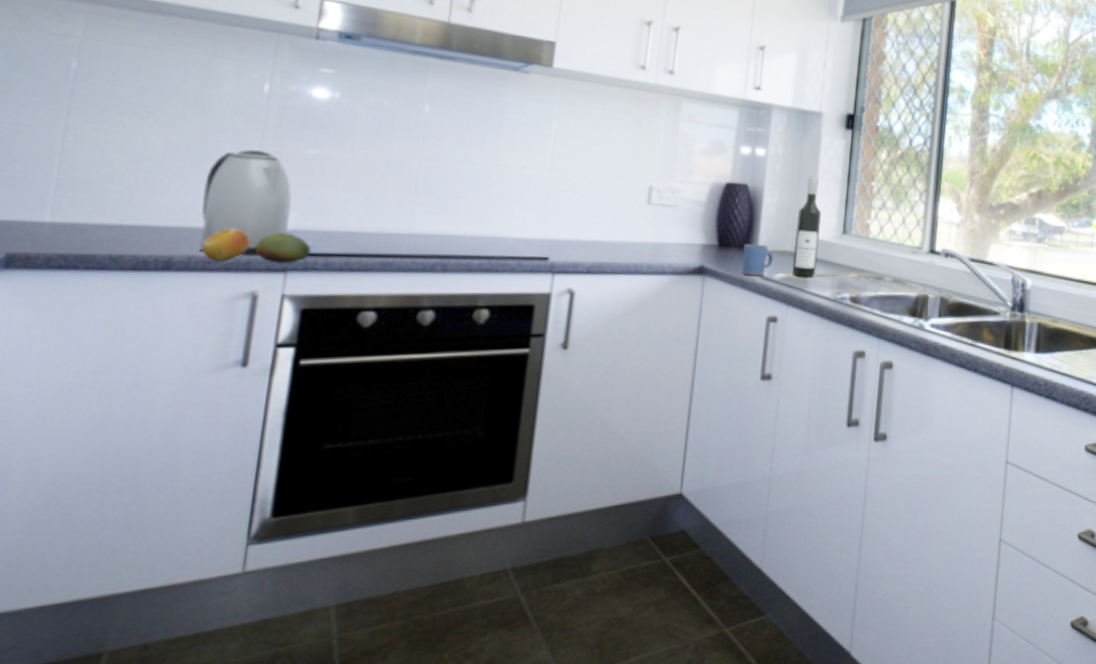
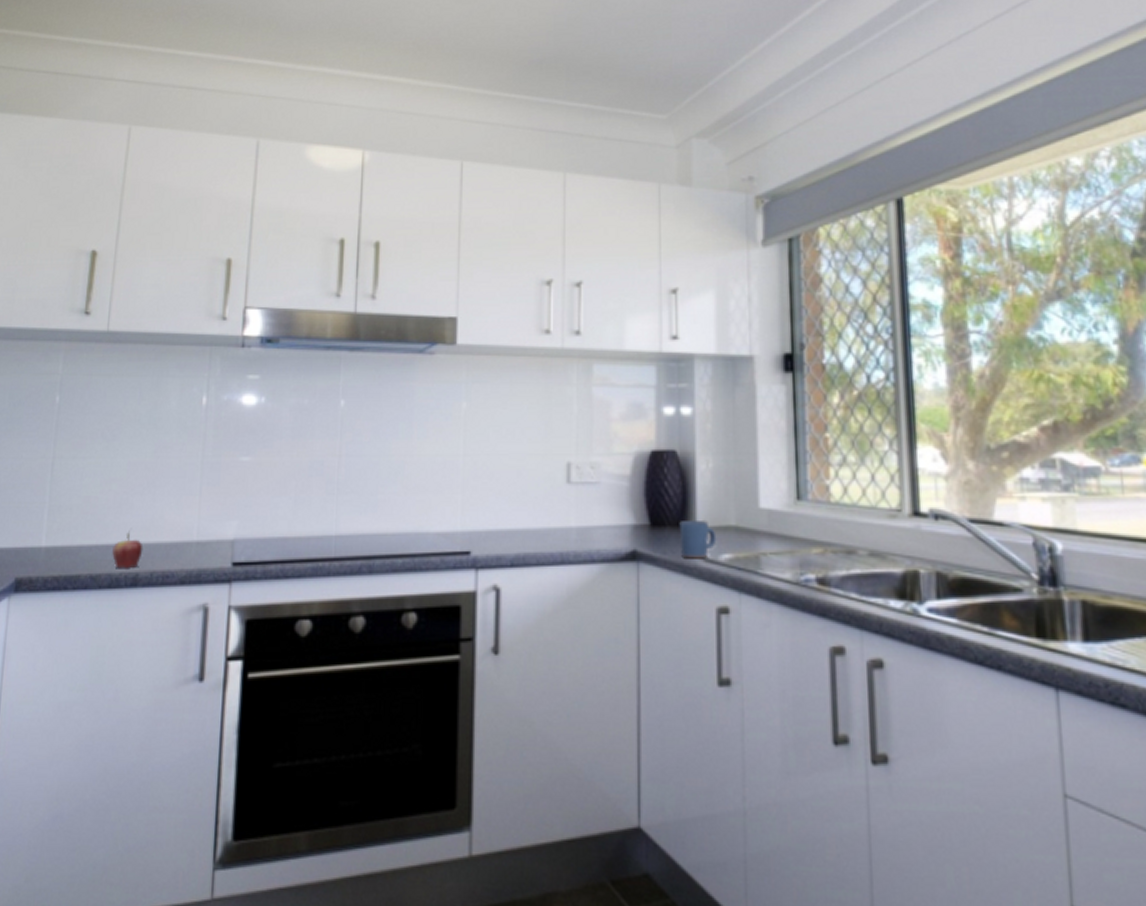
fruit: none [139,213,181,253] -> present [112,531,144,569]
kettle: present [200,149,292,258] -> none [158,463,232,570]
fruit: present [201,227,251,263] -> none [160,541,200,576]
fruit: present [253,232,312,264] -> none [202,543,251,574]
bottle: present [791,175,821,277] -> none [738,432,769,556]

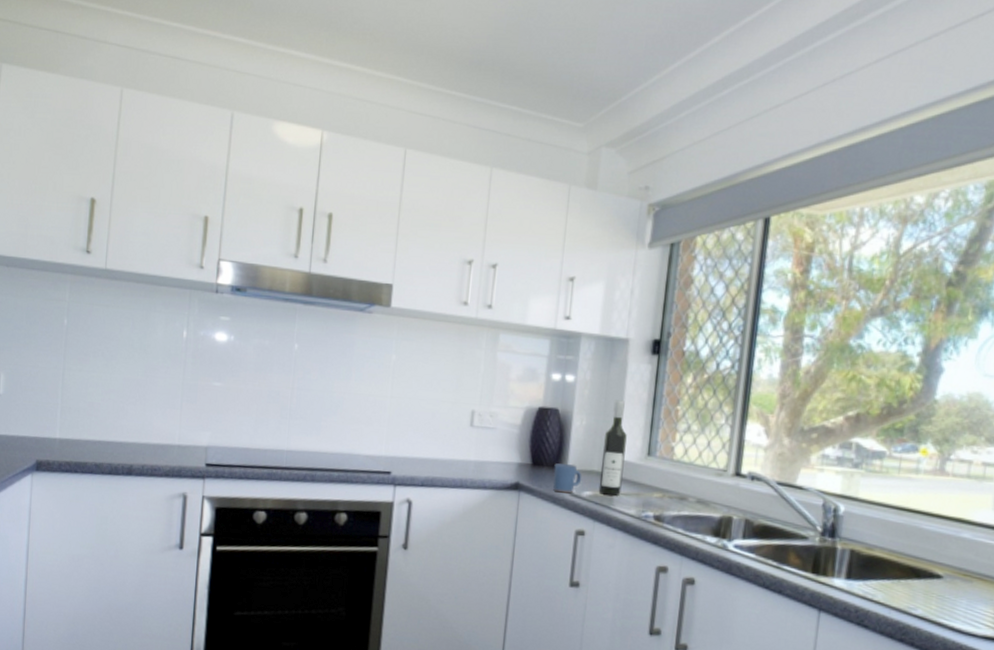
fruit: present [112,531,144,569] -> none [112,432,136,462]
bottle: none [738,432,769,556] -> present [598,400,627,496]

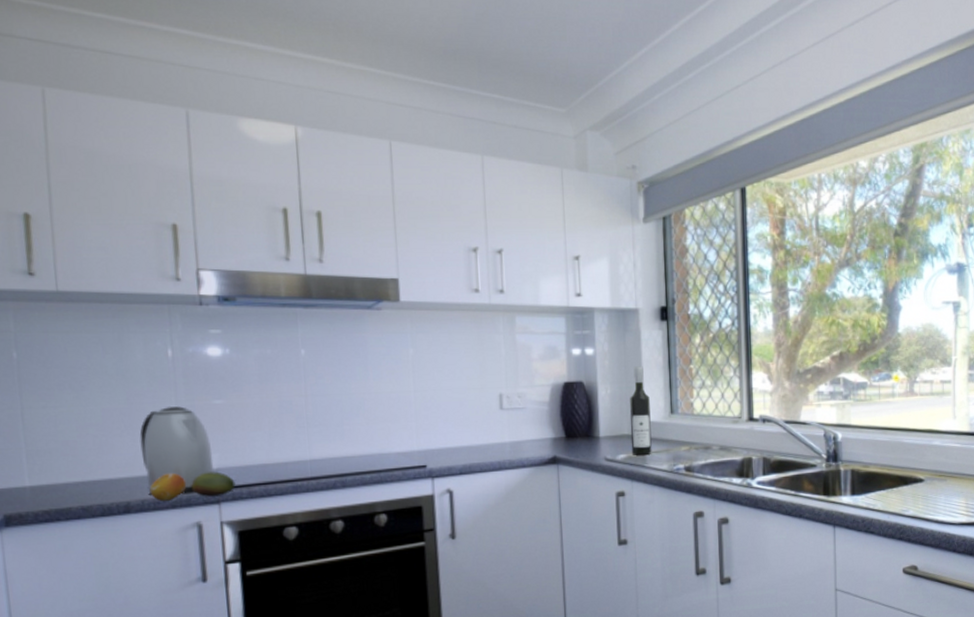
kettle: none [148,383,206,467] -> present [139,406,214,496]
fruit: none [150,443,180,470] -> present [149,472,187,502]
fruit: none [182,448,220,472] -> present [190,471,236,497]
mug: present [553,463,582,493] -> none [587,431,615,460]

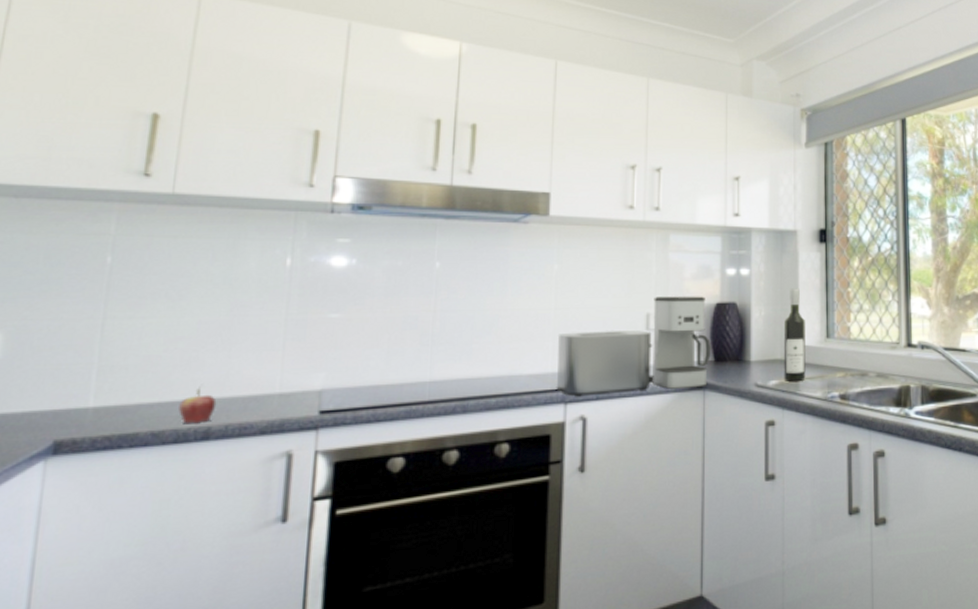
fruit: none [100,467,131,500] -> present [178,387,217,424]
kettle: present [139,406,214,496] -> none [235,320,319,421]
fruit: present [149,472,187,502] -> none [237,393,283,428]
fruit: present [190,471,236,497] -> none [286,393,340,422]
toaster: none [419,410,511,473] -> present [556,330,654,398]
coffee maker: none [505,376,562,465] -> present [652,296,711,390]

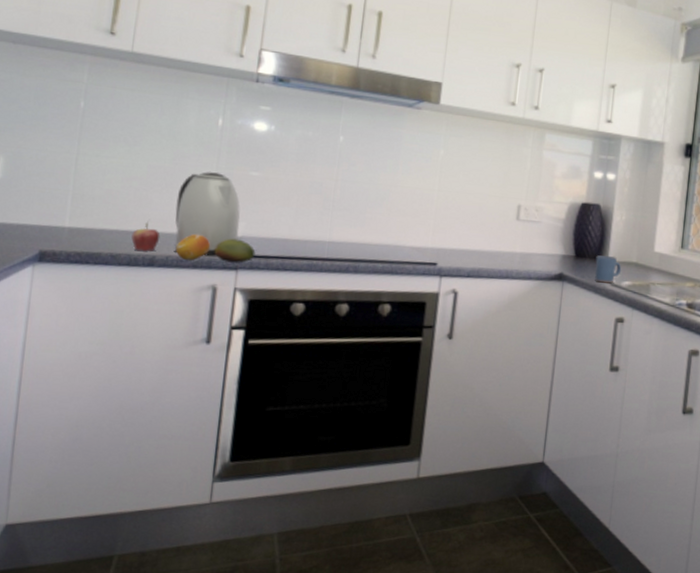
kettle: none [235,320,319,421] -> present [174,172,241,258]
fruit: none [237,393,283,428] -> present [175,233,211,261]
fruit: none [286,393,340,422] -> present [213,238,256,264]
toaster: present [556,330,654,398] -> none [433,213,521,275]
coffee maker: present [652,296,711,390] -> none [517,190,573,279]
mug: none [737,355,767,386] -> present [595,255,622,283]
bottle: present [783,288,806,381] -> none [636,197,663,285]

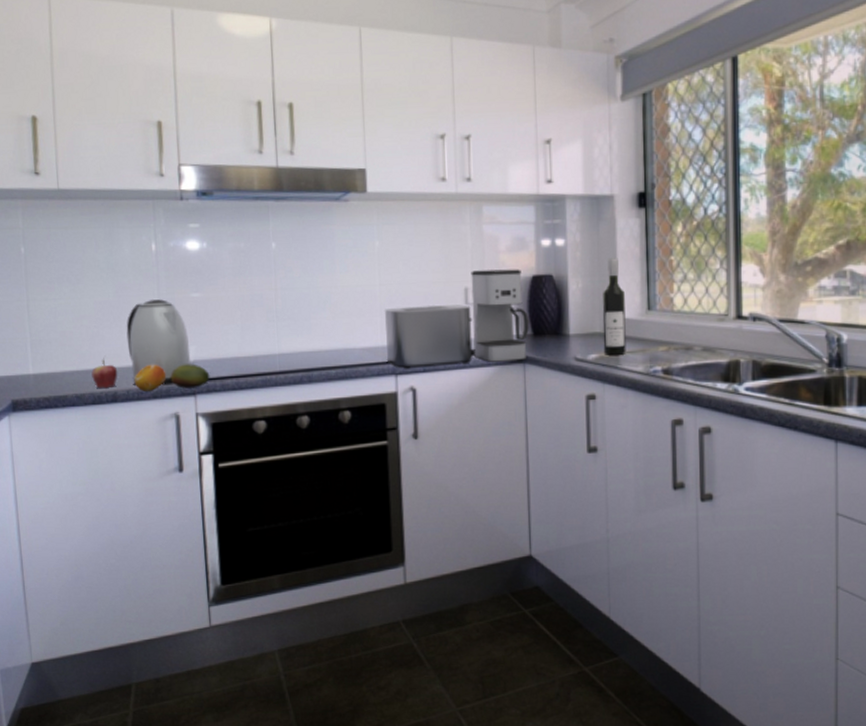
toaster: none [433,213,521,275] -> present [384,304,476,370]
coffee maker: none [517,190,573,279] -> present [471,269,529,363]
mug: present [595,255,622,283] -> none [556,328,586,359]
bottle: none [636,197,663,285] -> present [602,258,626,355]

